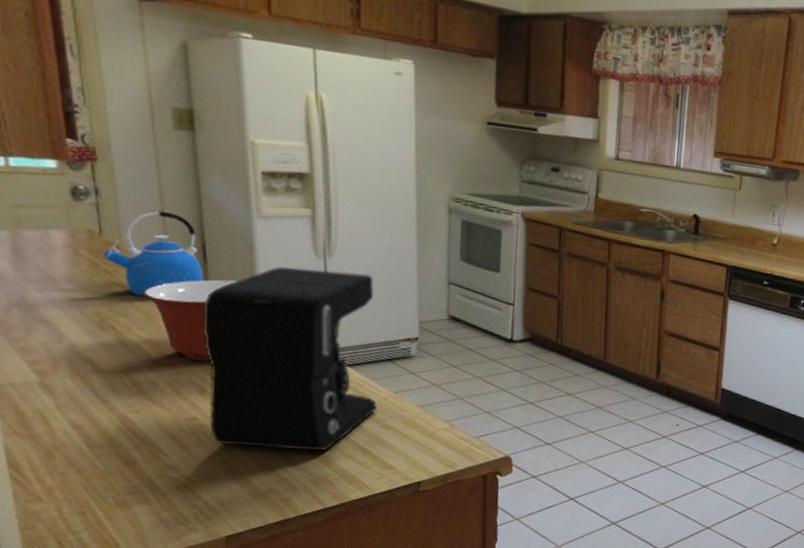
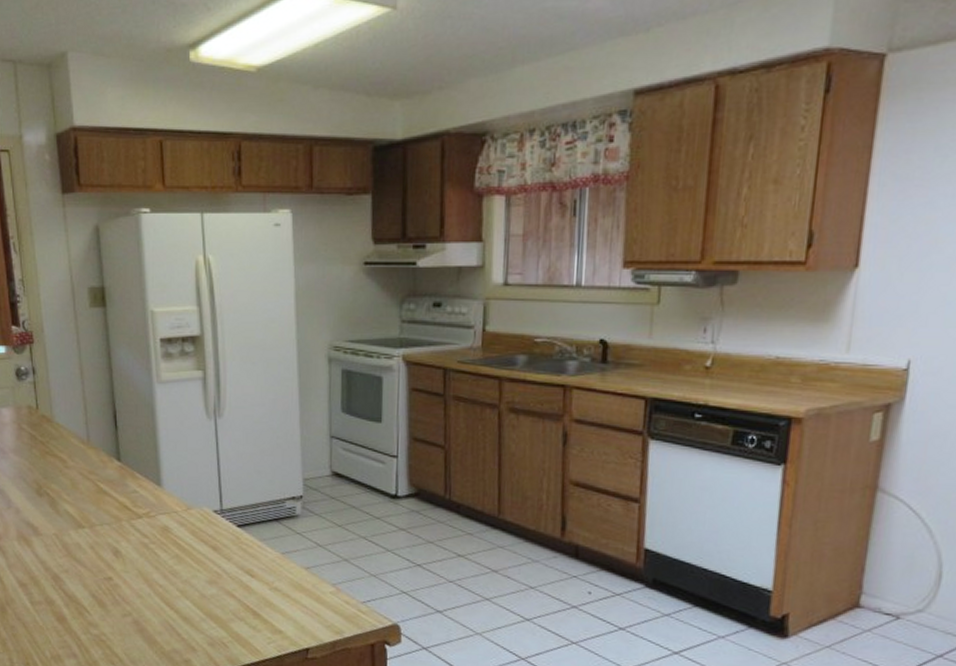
kettle: present [103,210,204,296] -> none [39,383,115,464]
mixing bowl: present [145,279,237,362] -> none [70,445,142,524]
coffee maker: present [203,266,377,451] -> none [116,429,266,613]

